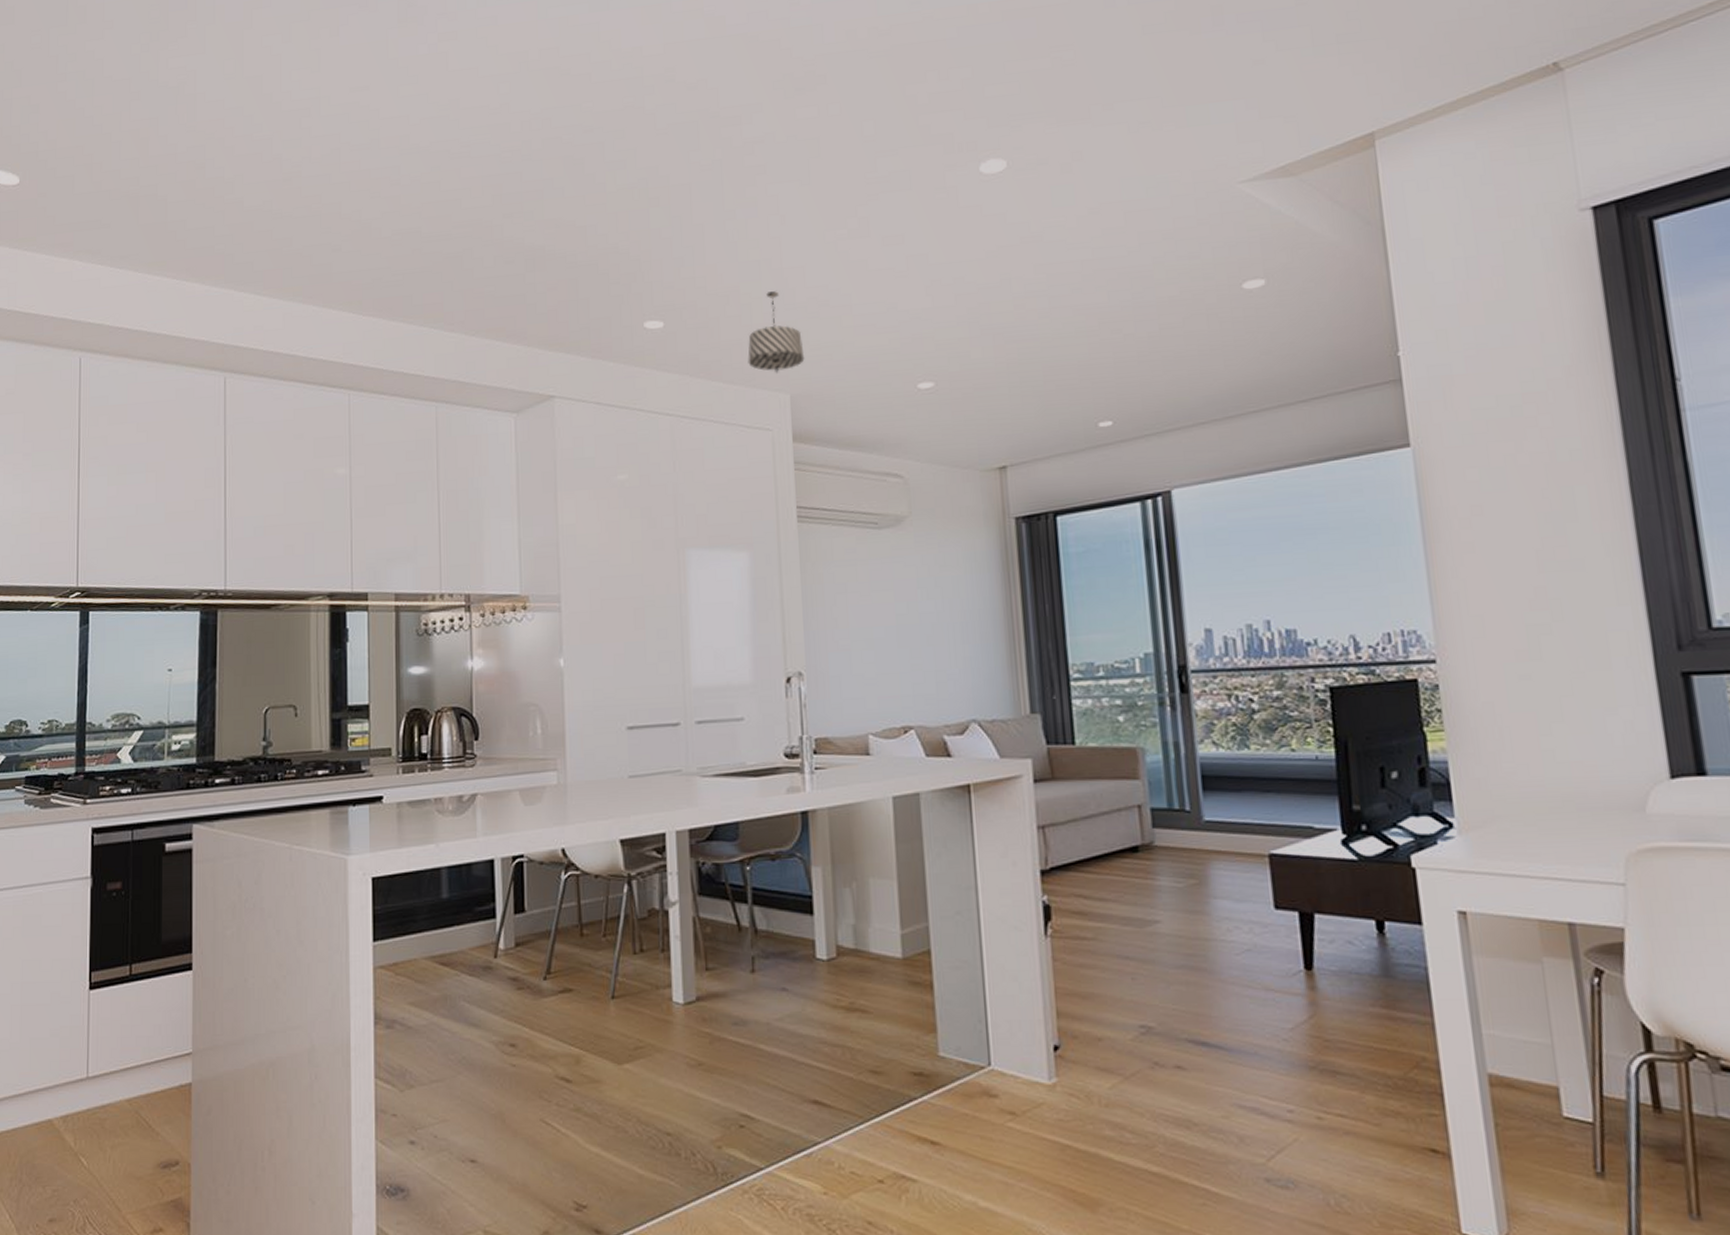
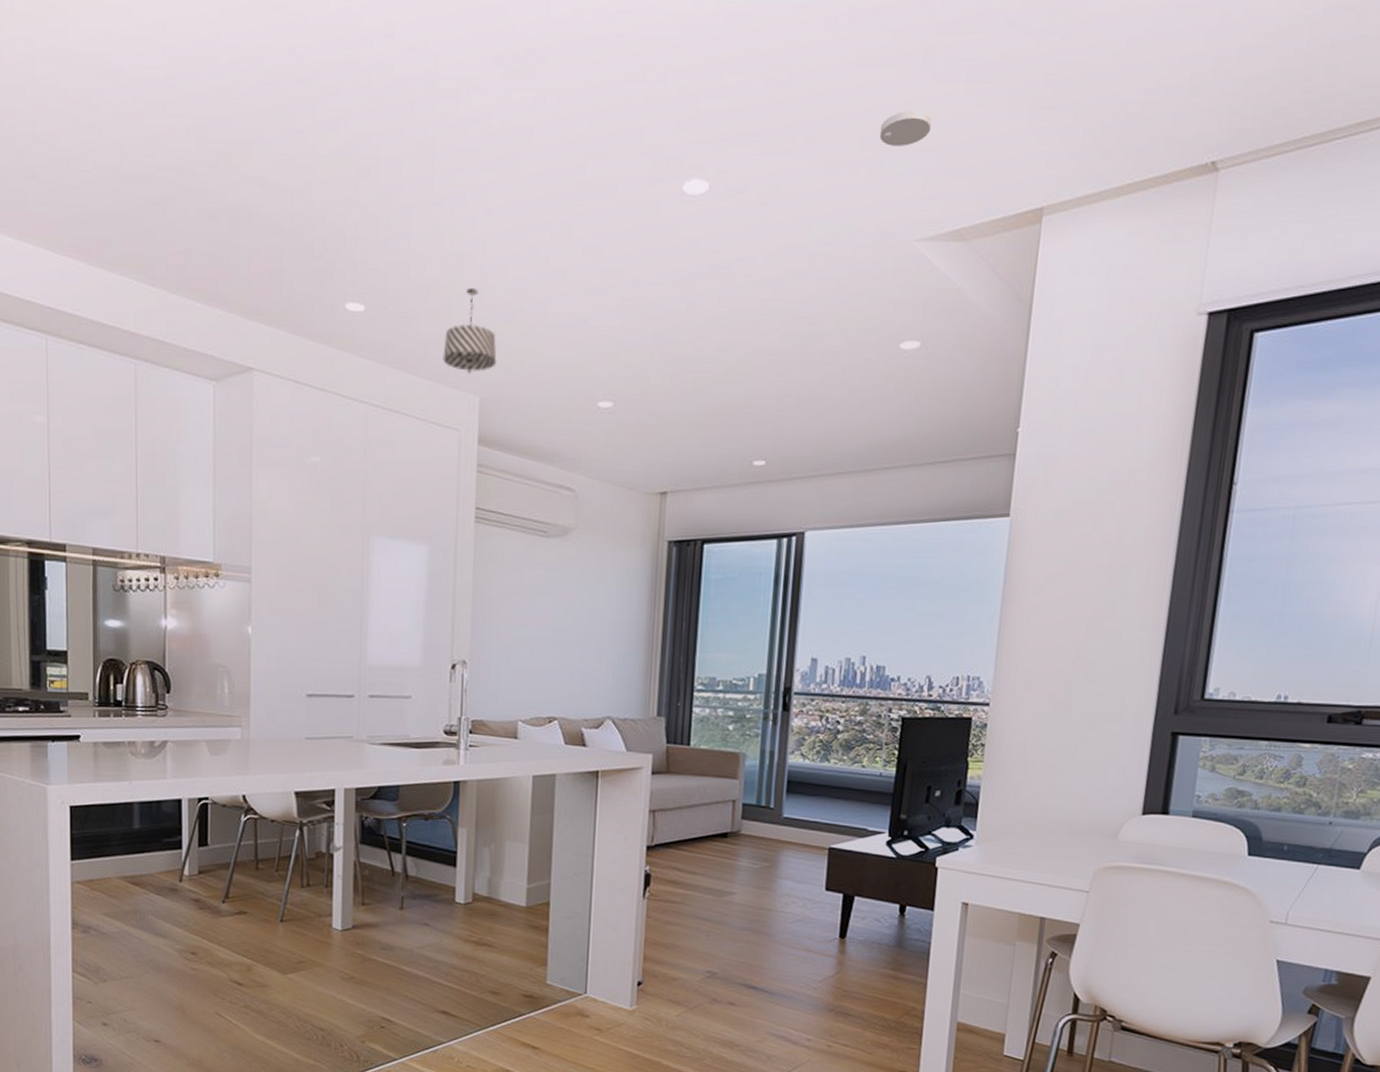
smoke detector: none [1178,63,1234,100] -> present [879,109,932,146]

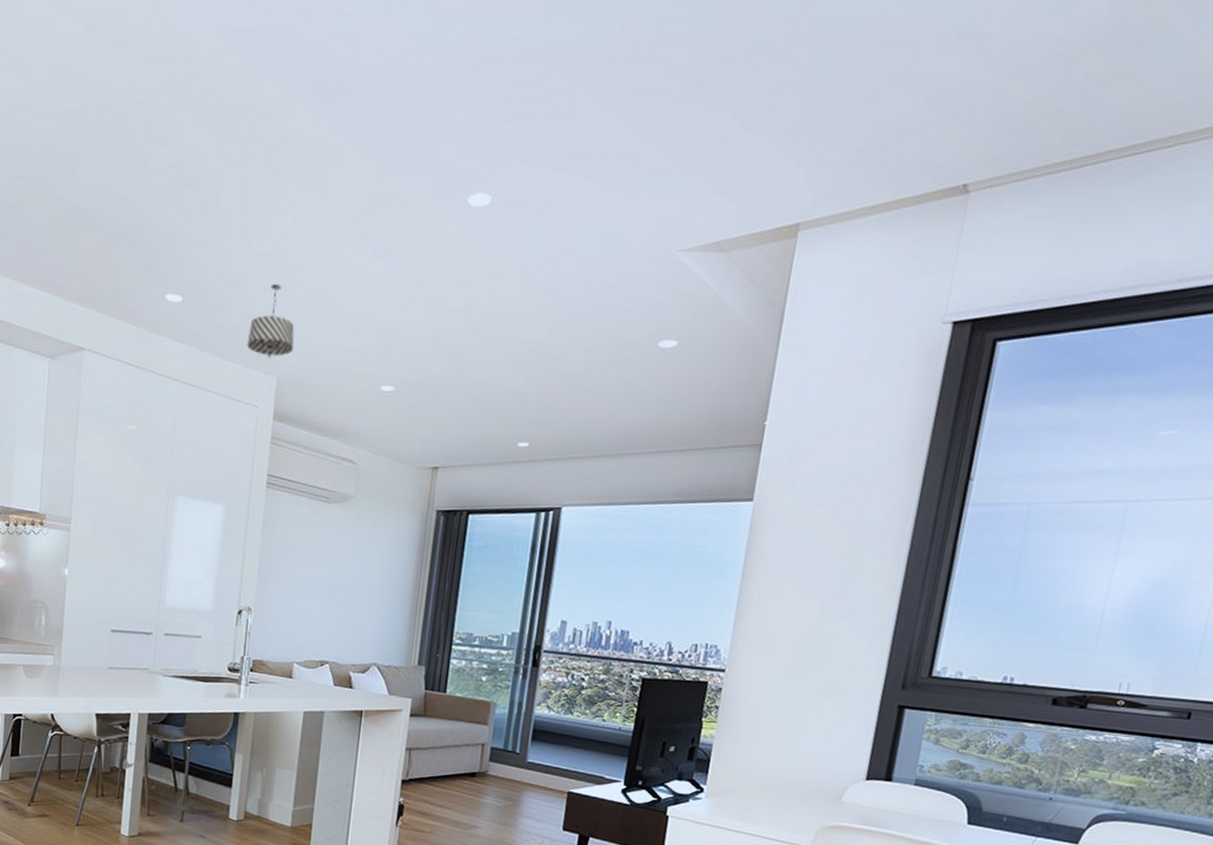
smoke detector: present [879,109,932,146] -> none [649,134,699,167]

